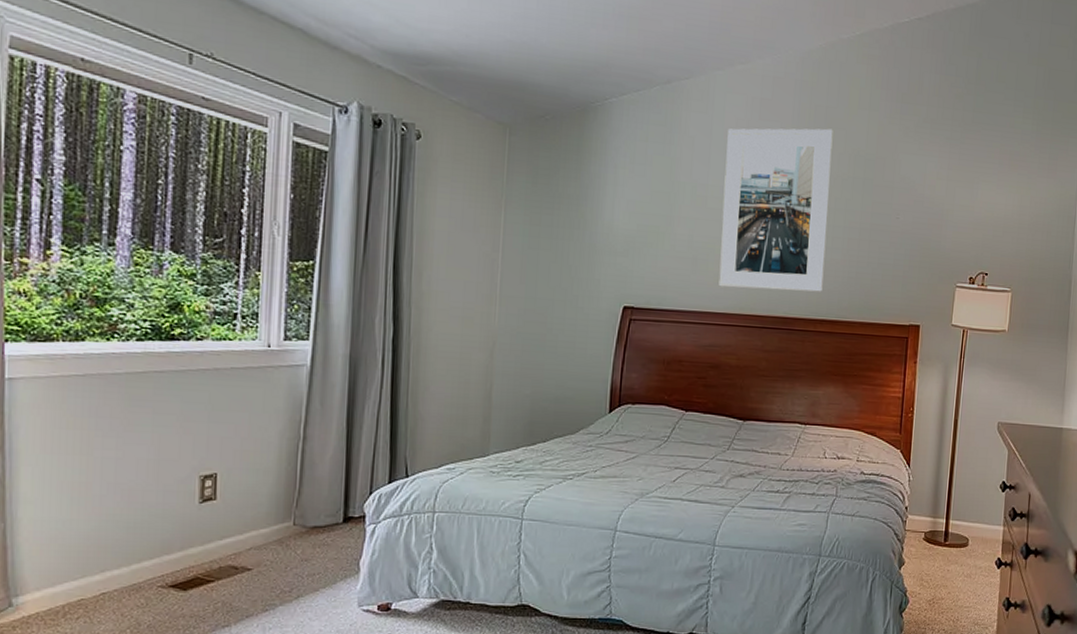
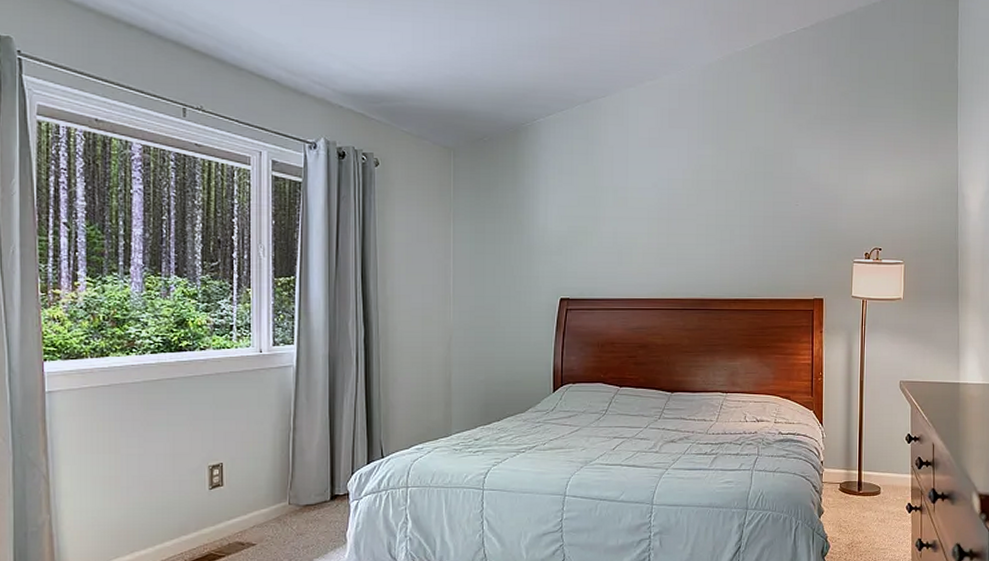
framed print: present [718,128,833,292] -> none [641,131,735,276]

